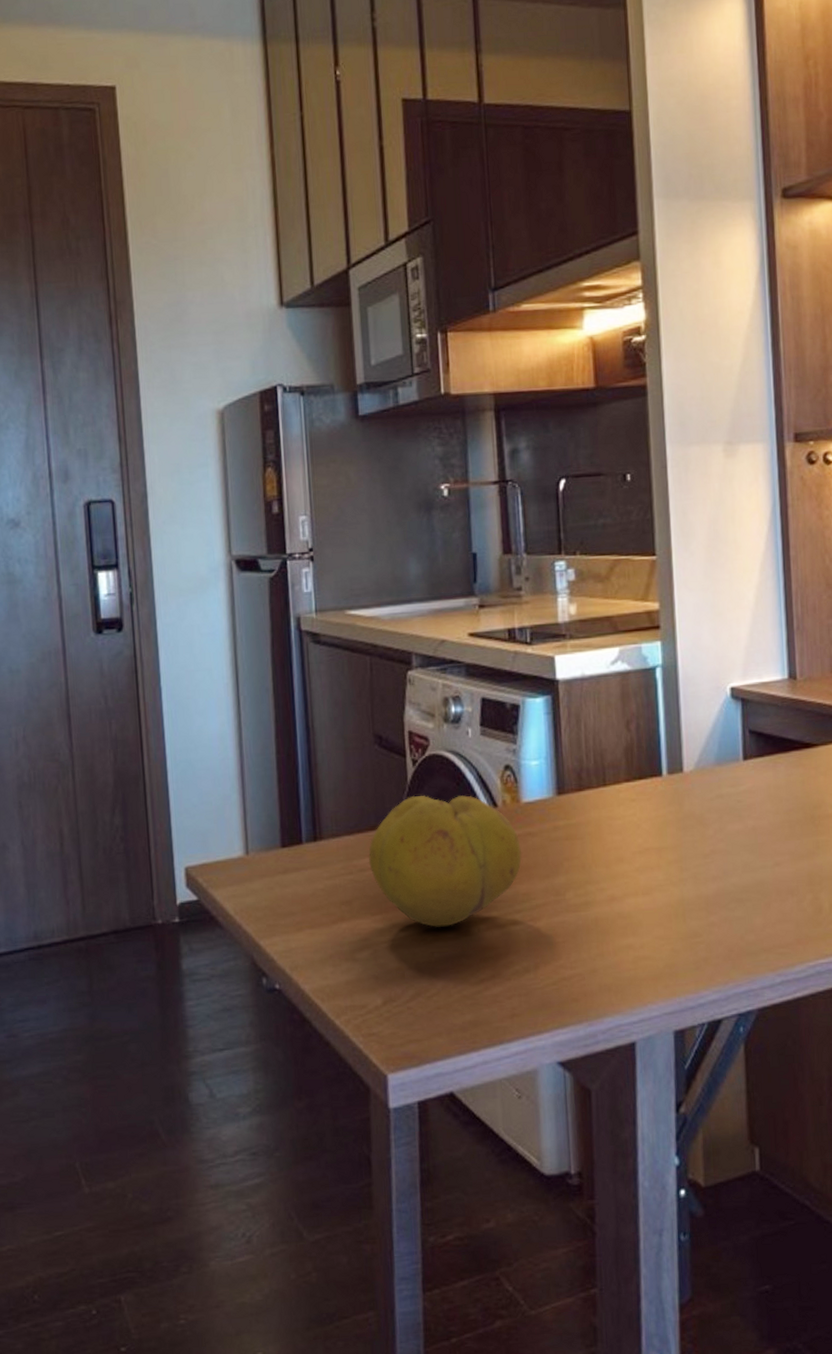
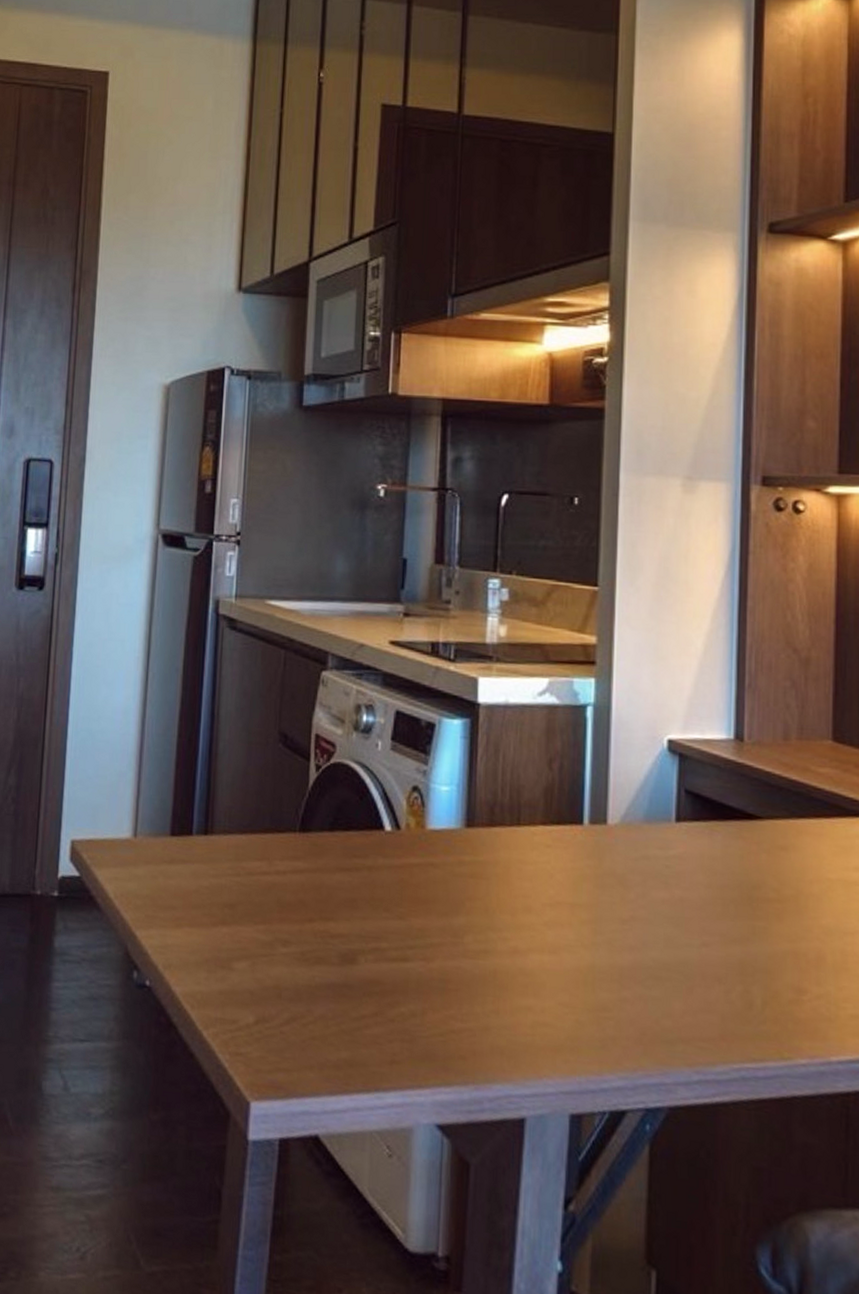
fruit: present [368,795,522,927] -> none [257,803,422,951]

